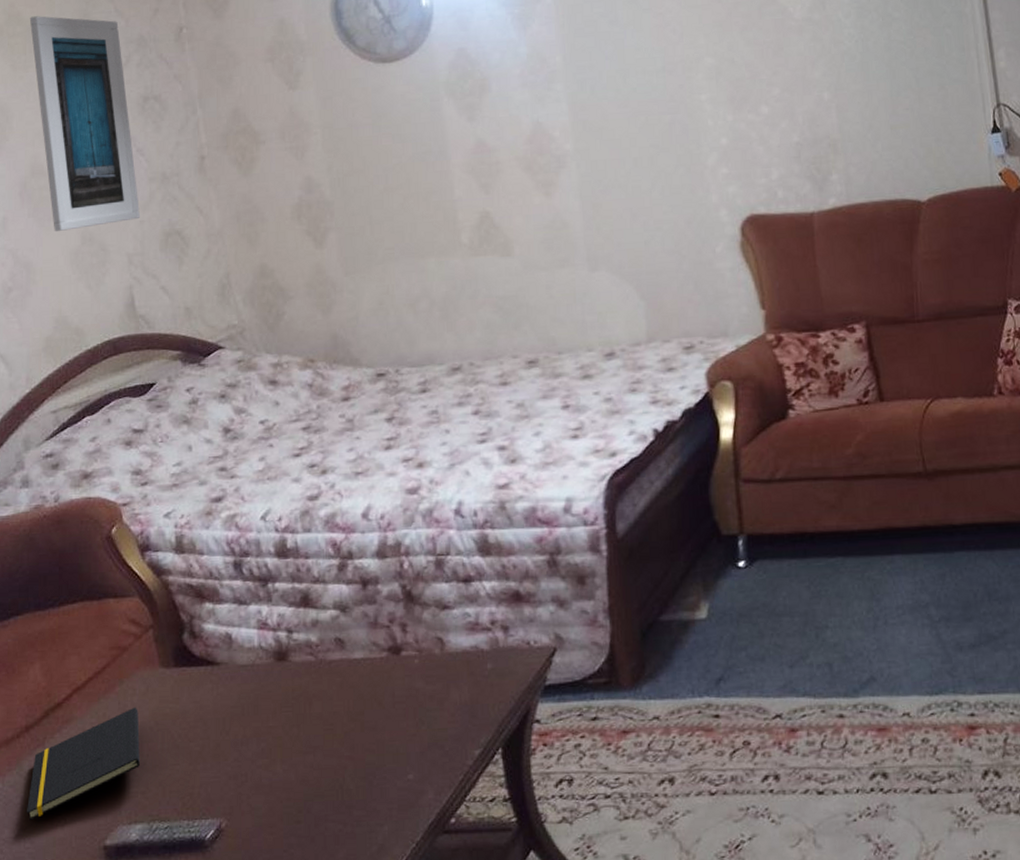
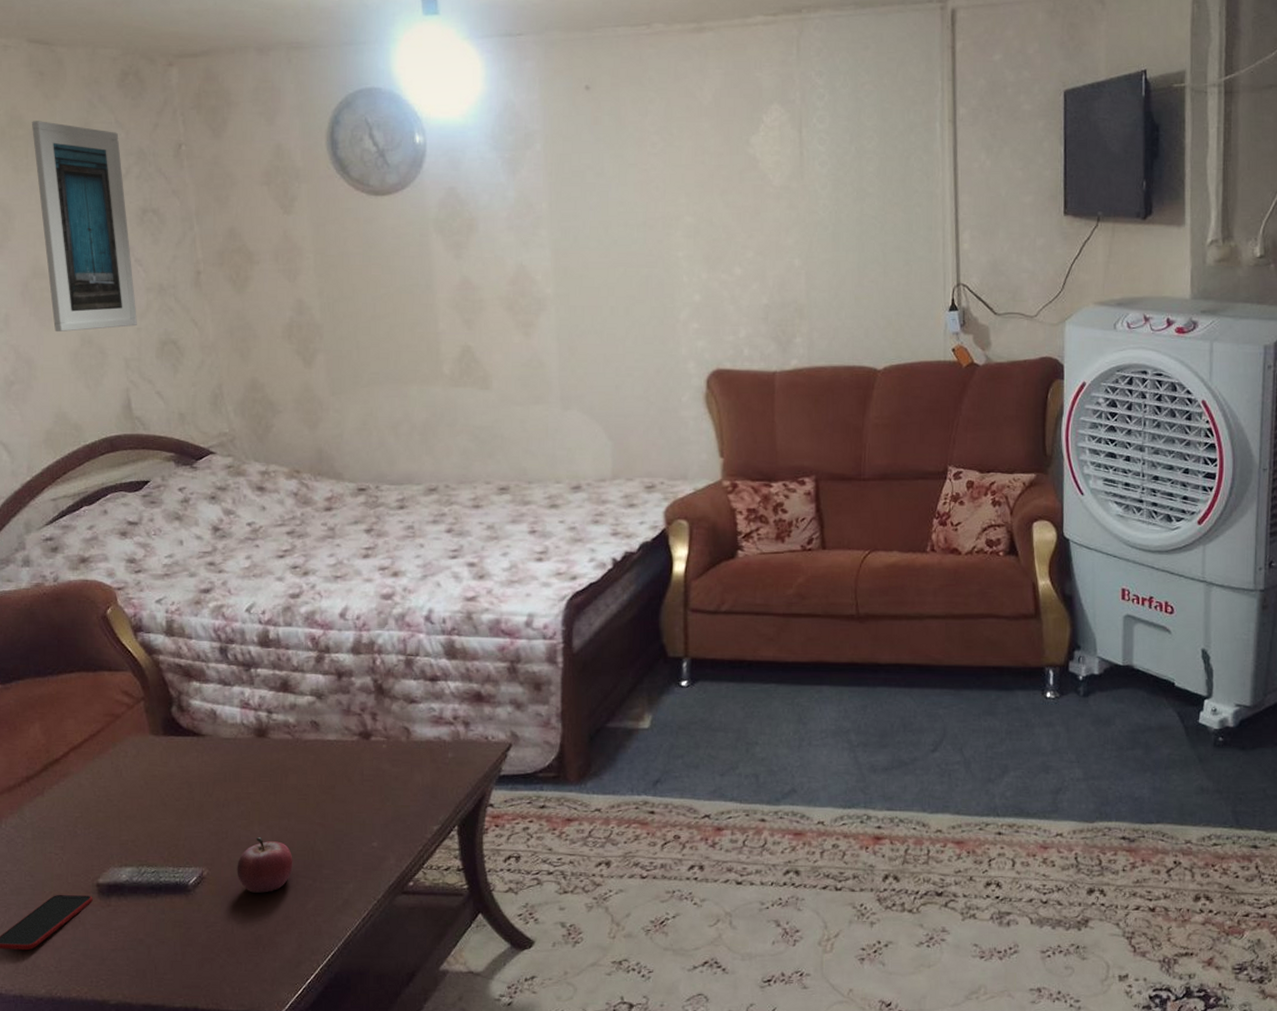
notepad: present [27,707,140,821] -> none [27,767,131,858]
fruit: none [258,778,321,844] -> present [237,837,293,893]

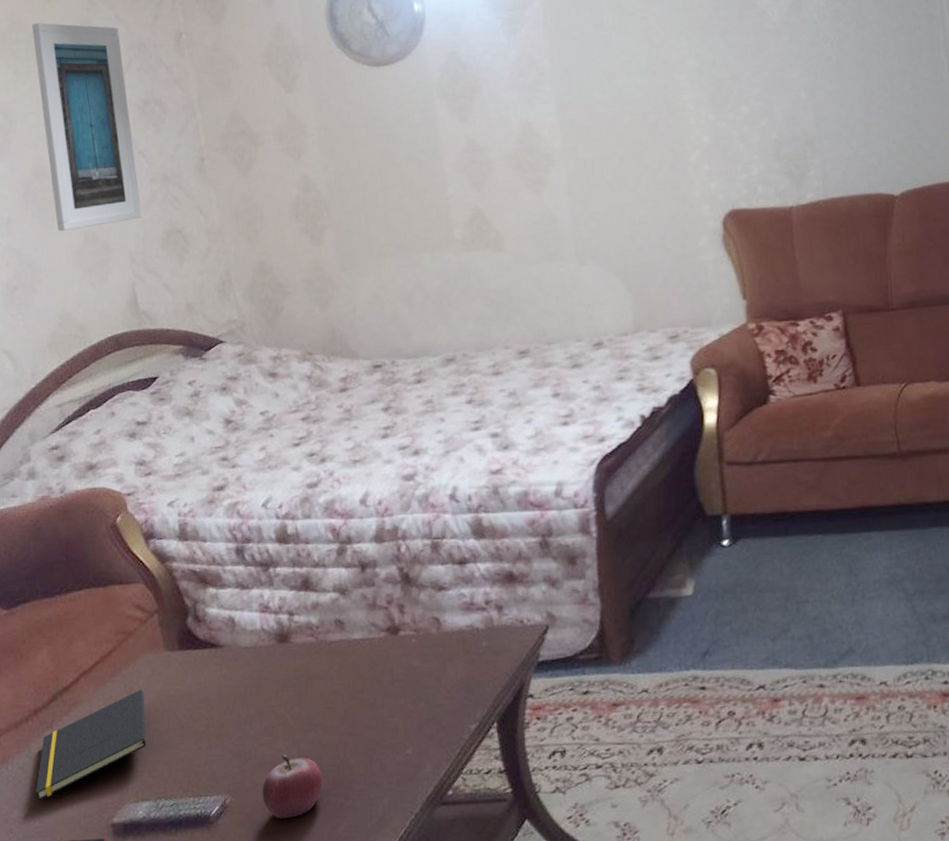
notepad: none [27,767,131,858] -> present [36,689,146,801]

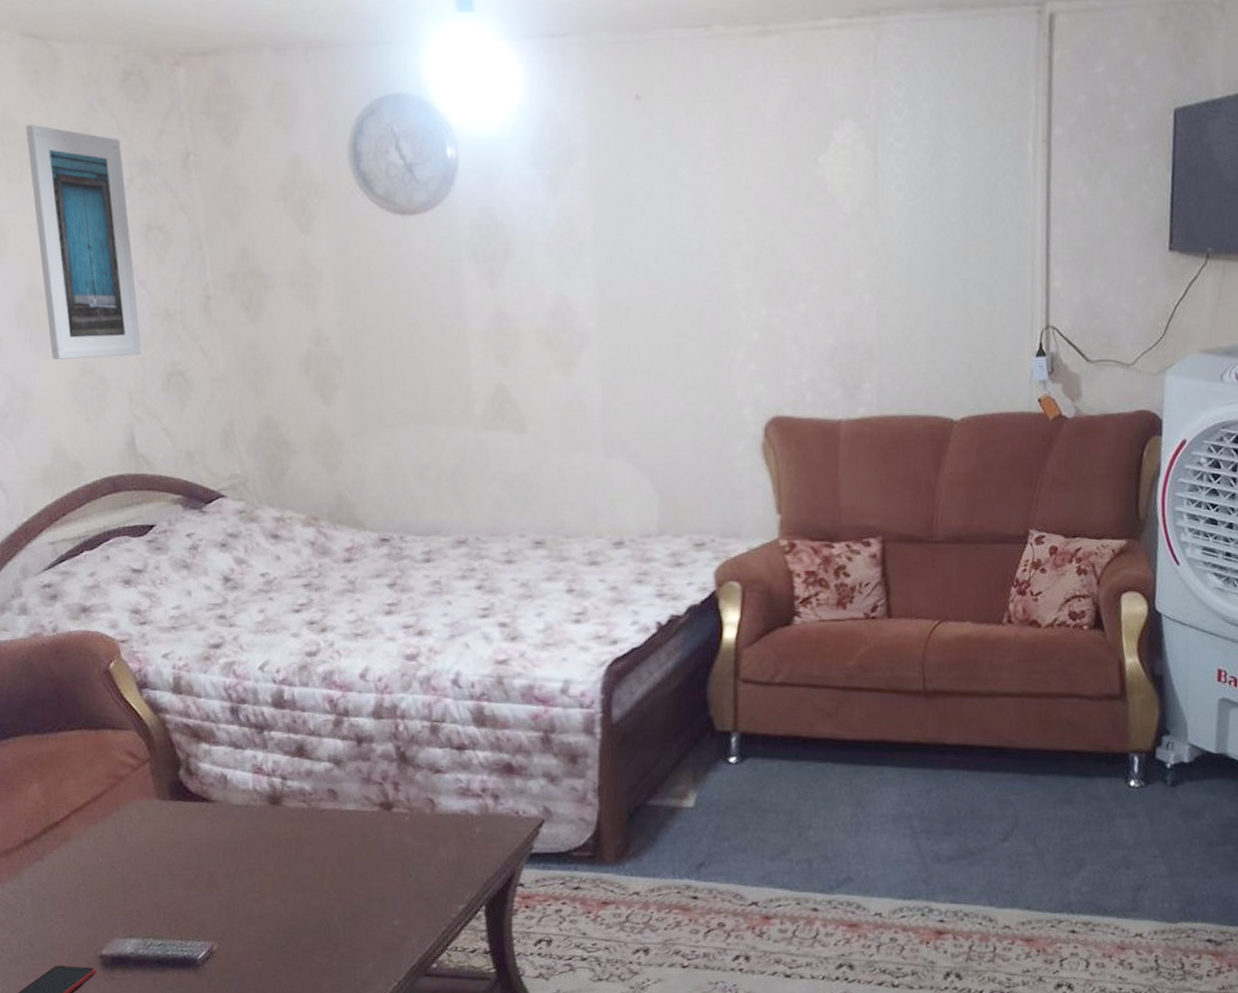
notepad: present [36,689,146,801] -> none [26,833,136,926]
fruit: present [262,755,322,819] -> none [248,911,309,971]

